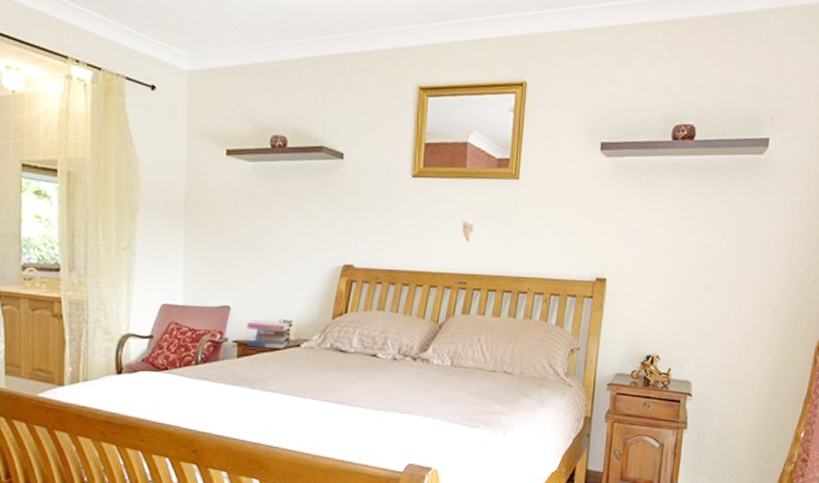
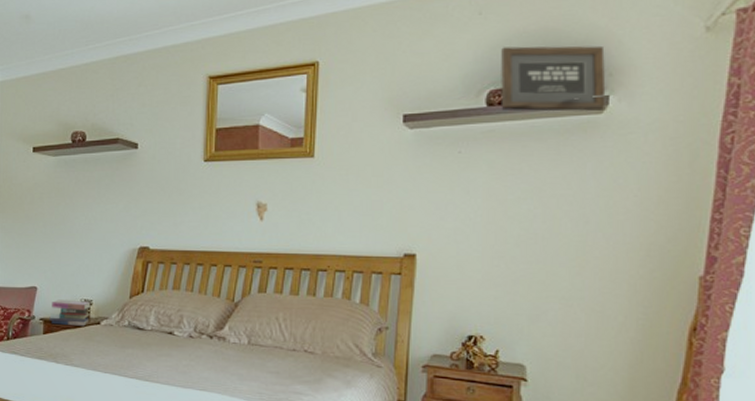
picture frame: none [683,84,769,151] -> present [501,45,606,112]

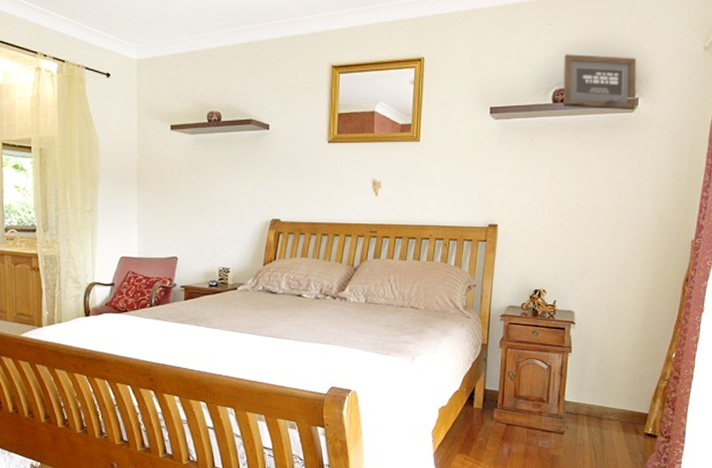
books: present [49,299,91,327] -> none [190,268,228,292]

